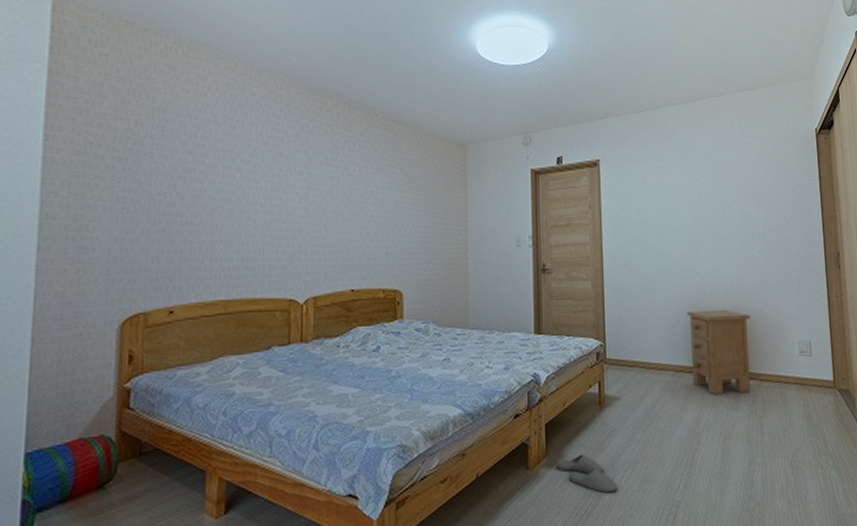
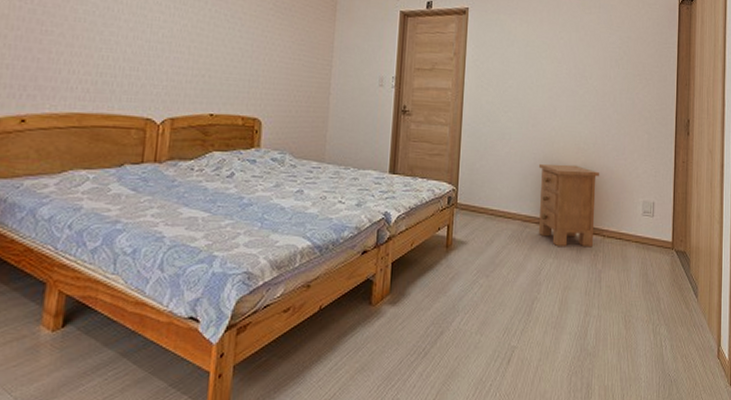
slippers: present [555,454,618,493] -> none [398,294,457,334]

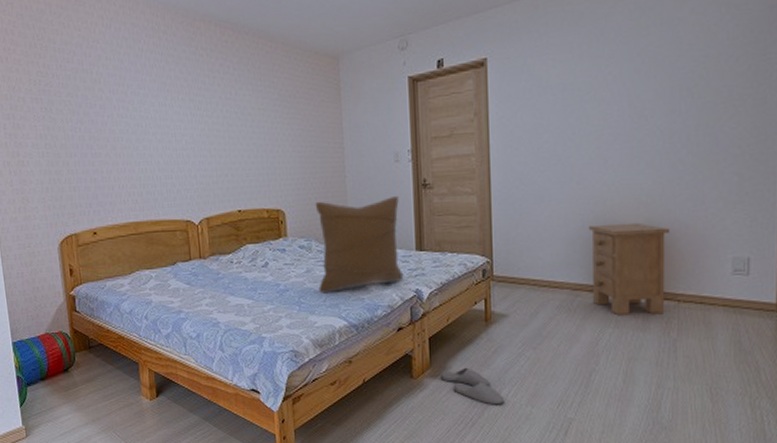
pillow: none [285,114,379,211] -> present [315,196,404,293]
slippers: none [398,294,457,334] -> present [440,367,505,405]

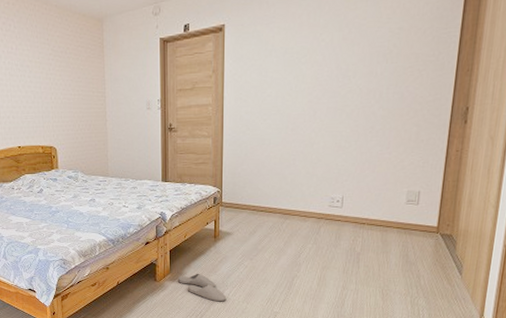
pillow: present [315,196,404,293] -> none [81,138,152,215]
nightstand: present [588,224,669,316] -> none [298,163,361,235]

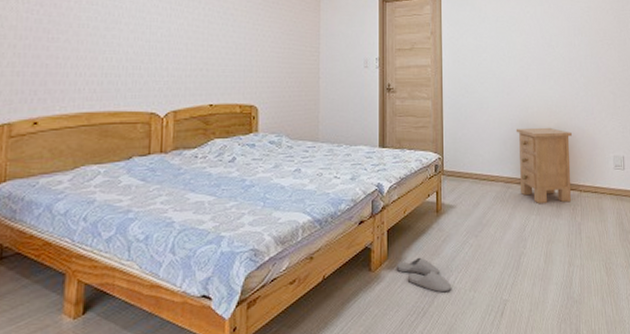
nightstand: none [298,163,361,235] -> present [515,128,572,204]

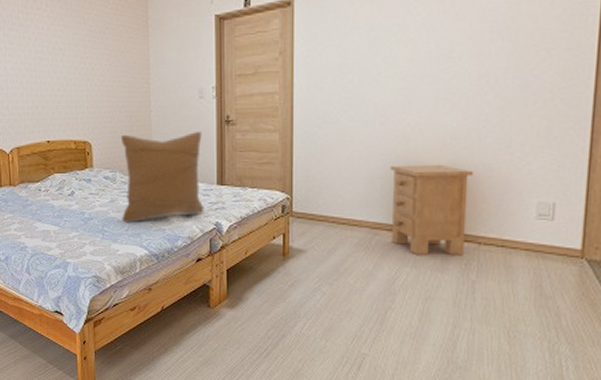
pillow: none [285,98,367,189] -> present [120,132,205,223]
slippers: present [396,257,452,293] -> none [236,299,300,337]

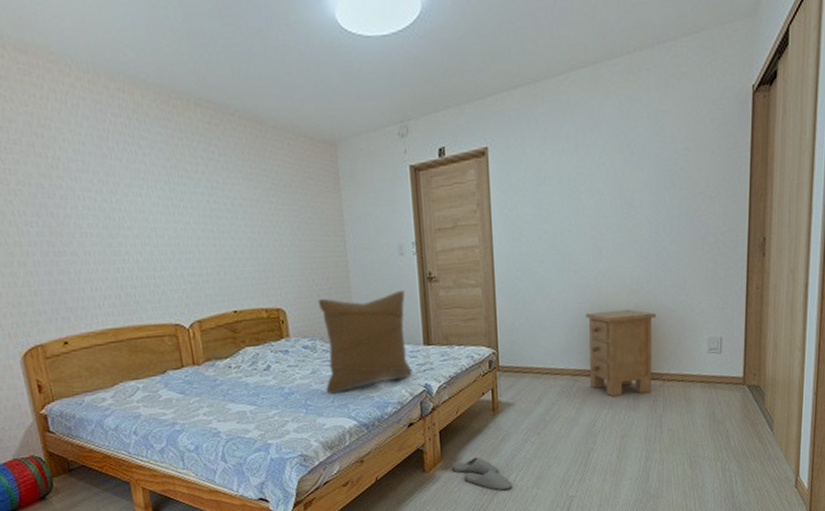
slippers: none [236,299,300,337] -> present [451,456,513,491]

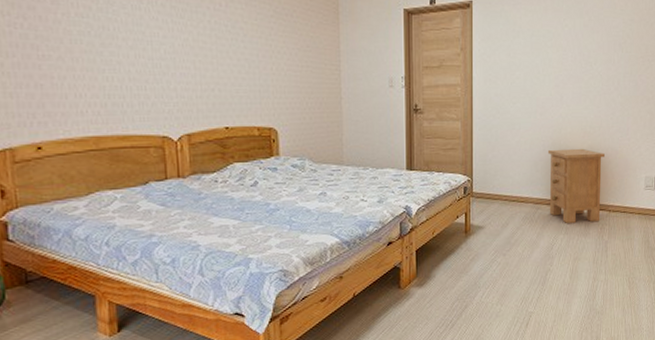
pillow: present [317,291,413,394] -> none [309,119,395,212]
slippers: present [451,456,513,491] -> none [425,275,480,307]

